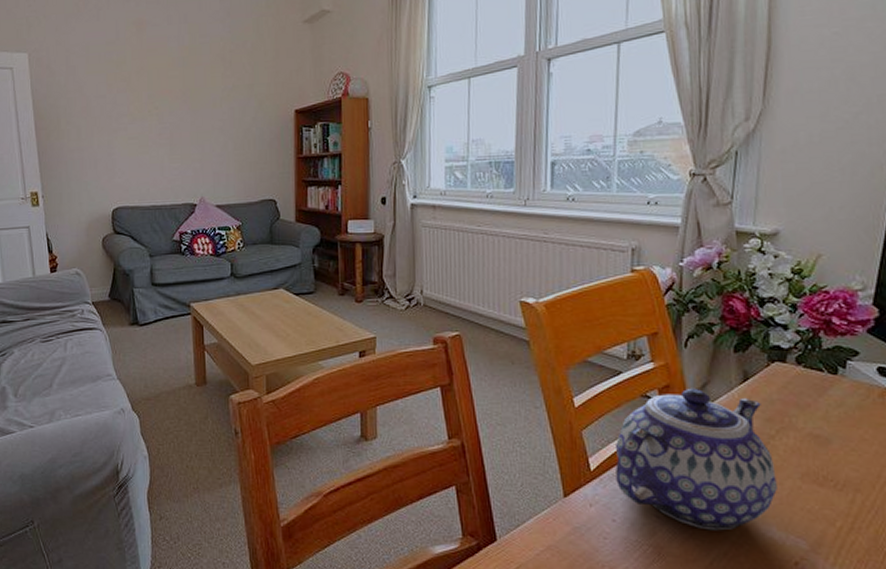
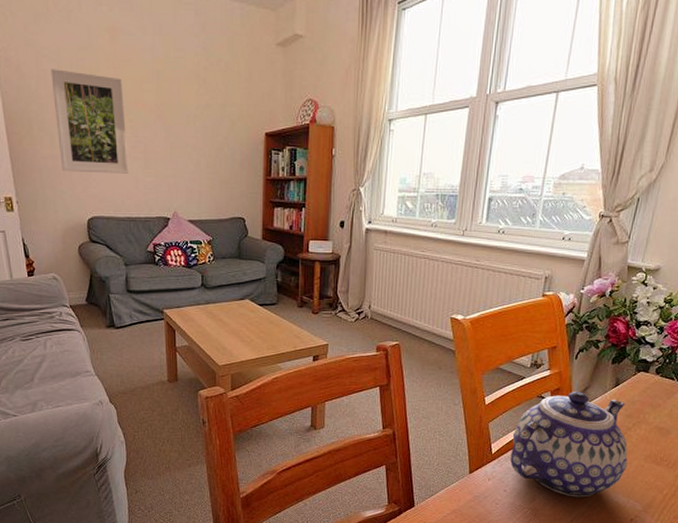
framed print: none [79,64,154,163] -> present [51,69,129,174]

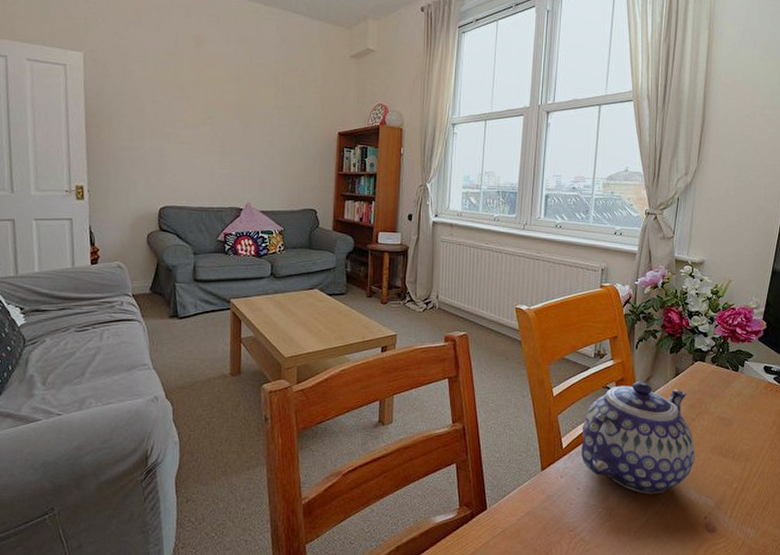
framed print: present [51,69,129,174] -> none [136,70,205,166]

